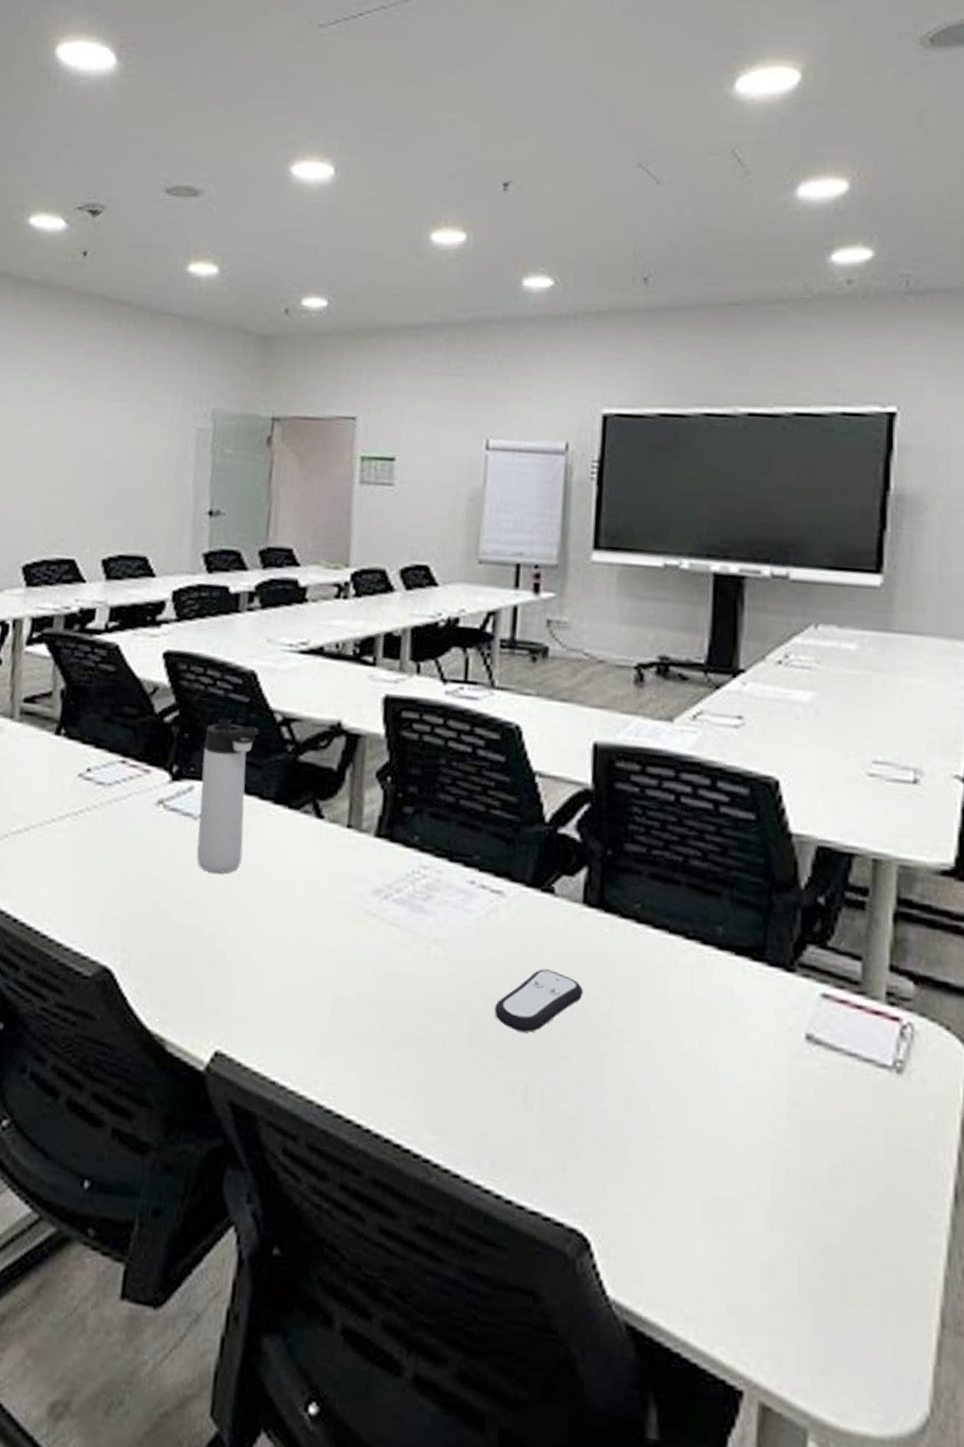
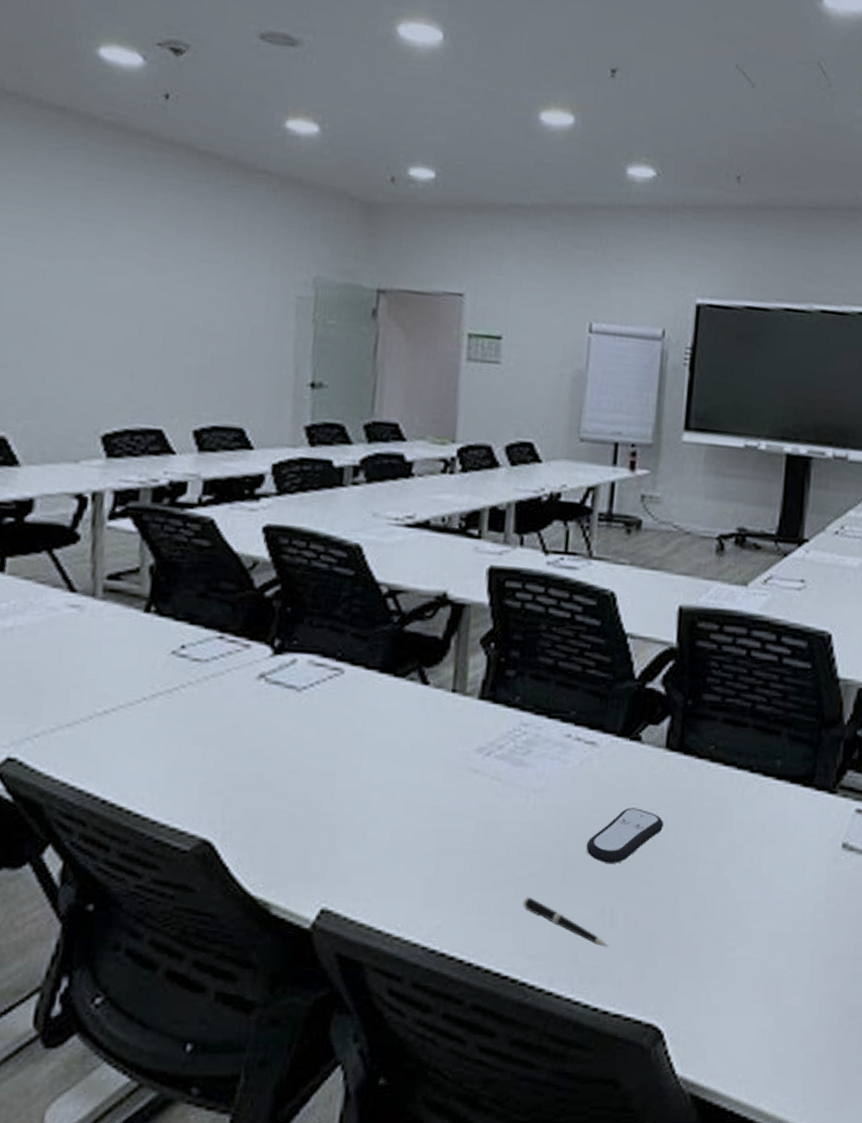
thermos bottle: present [196,718,259,874] -> none [300,591,364,742]
pen: none [425,1061,523,1129] -> present [522,897,609,947]

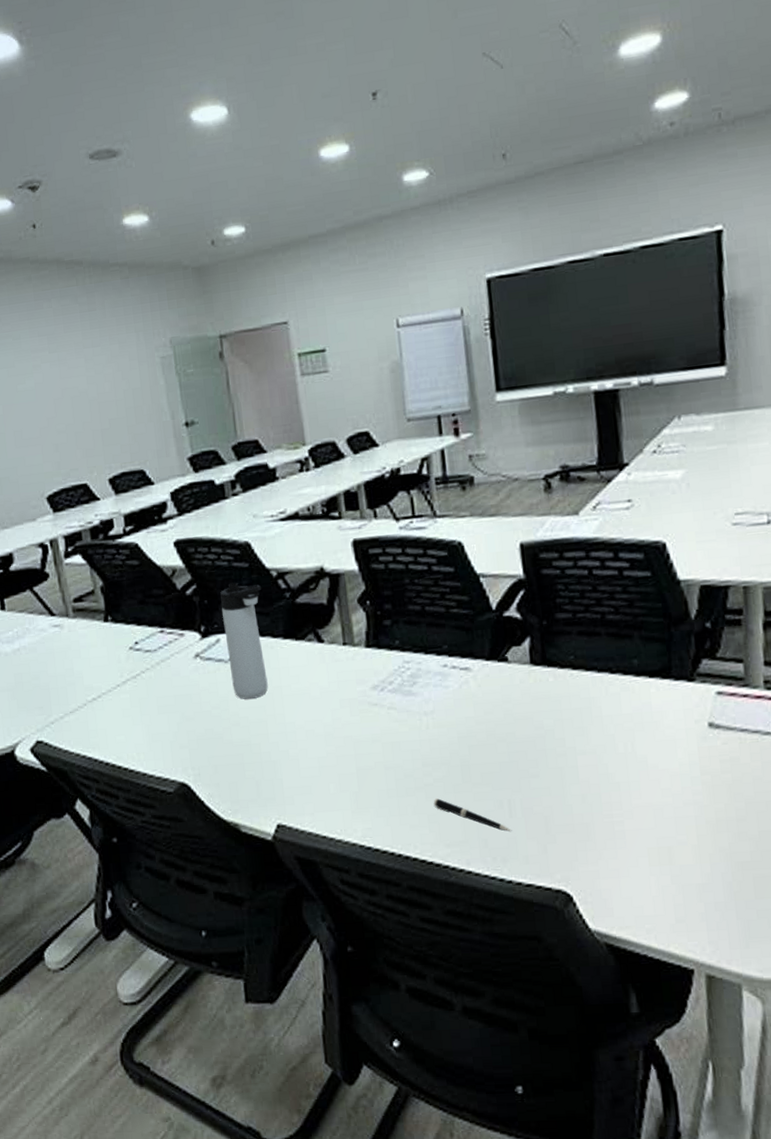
thermos bottle: none [300,591,364,742] -> present [220,582,268,699]
remote control: present [586,807,664,864] -> none [477,716,541,764]

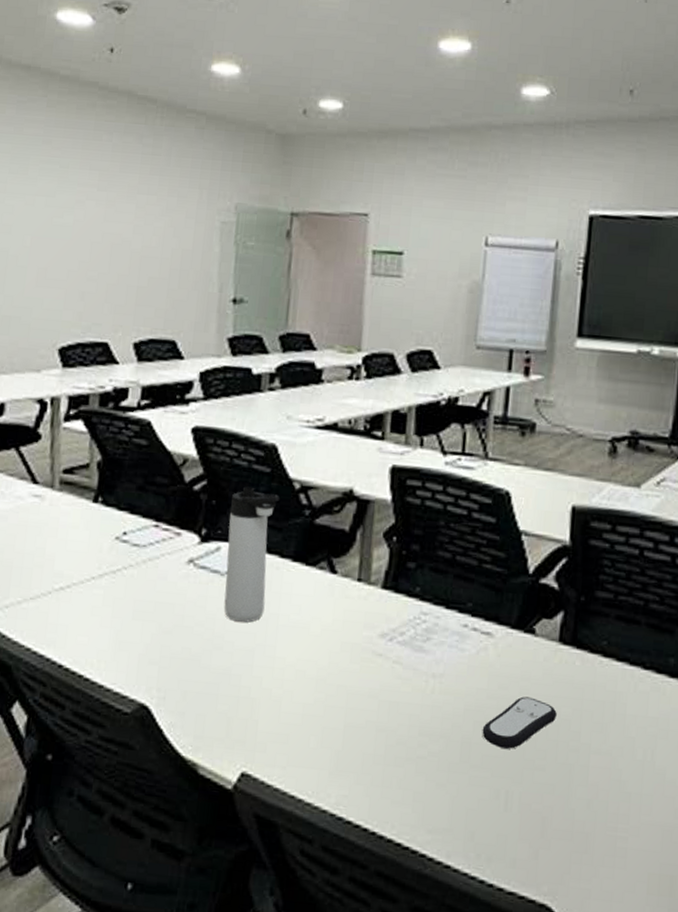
pen: present [433,798,512,831] -> none [422,774,504,827]
remote control: none [477,716,541,764] -> present [482,696,557,749]

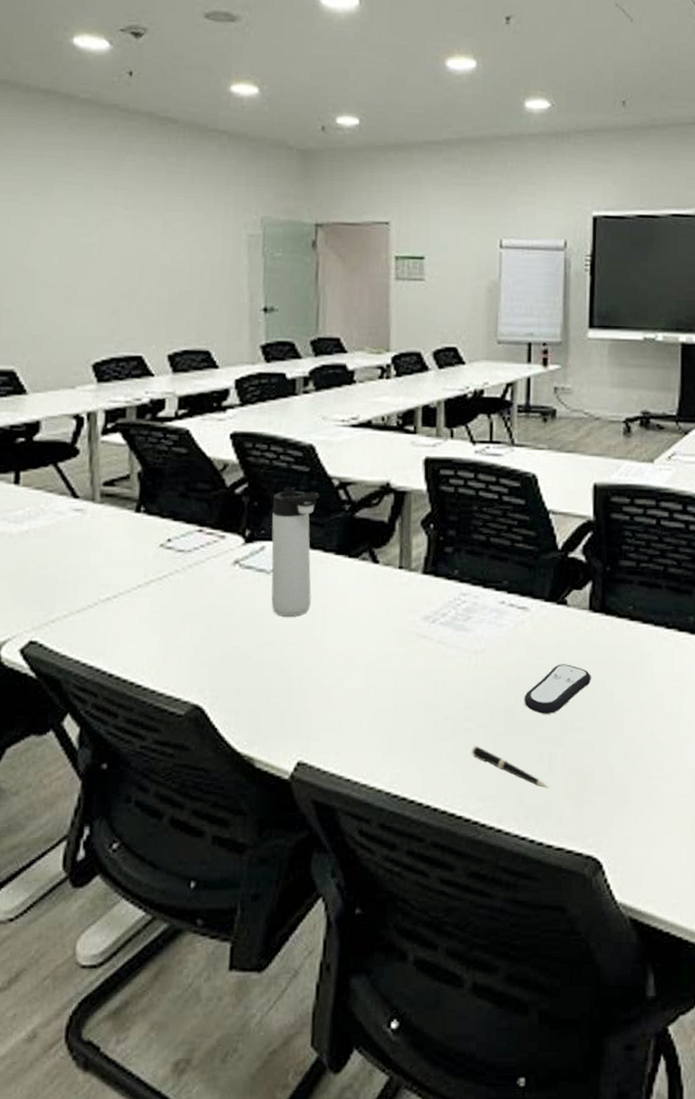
pen: none [422,774,504,827] -> present [471,746,549,788]

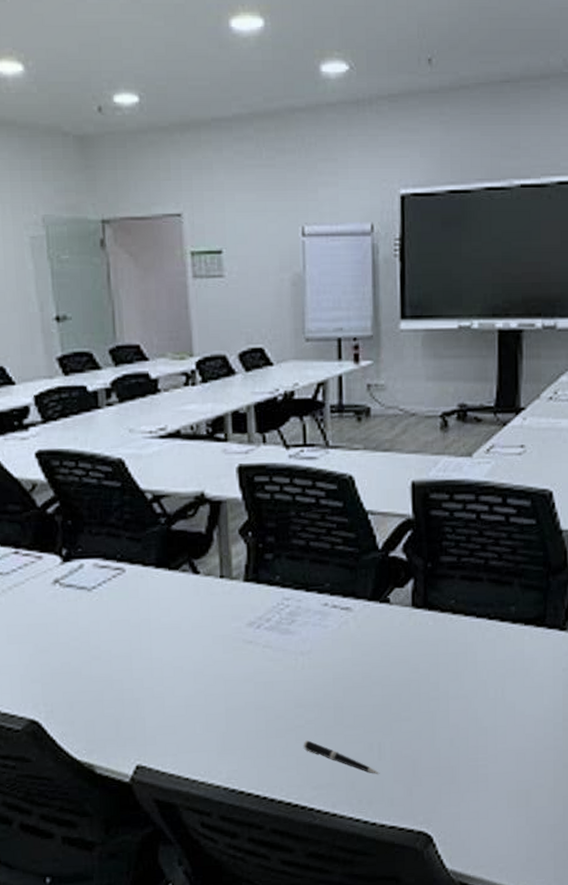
thermos bottle: present [271,486,319,617] -> none [86,503,135,631]
remote control: present [524,664,591,714] -> none [351,659,416,707]

